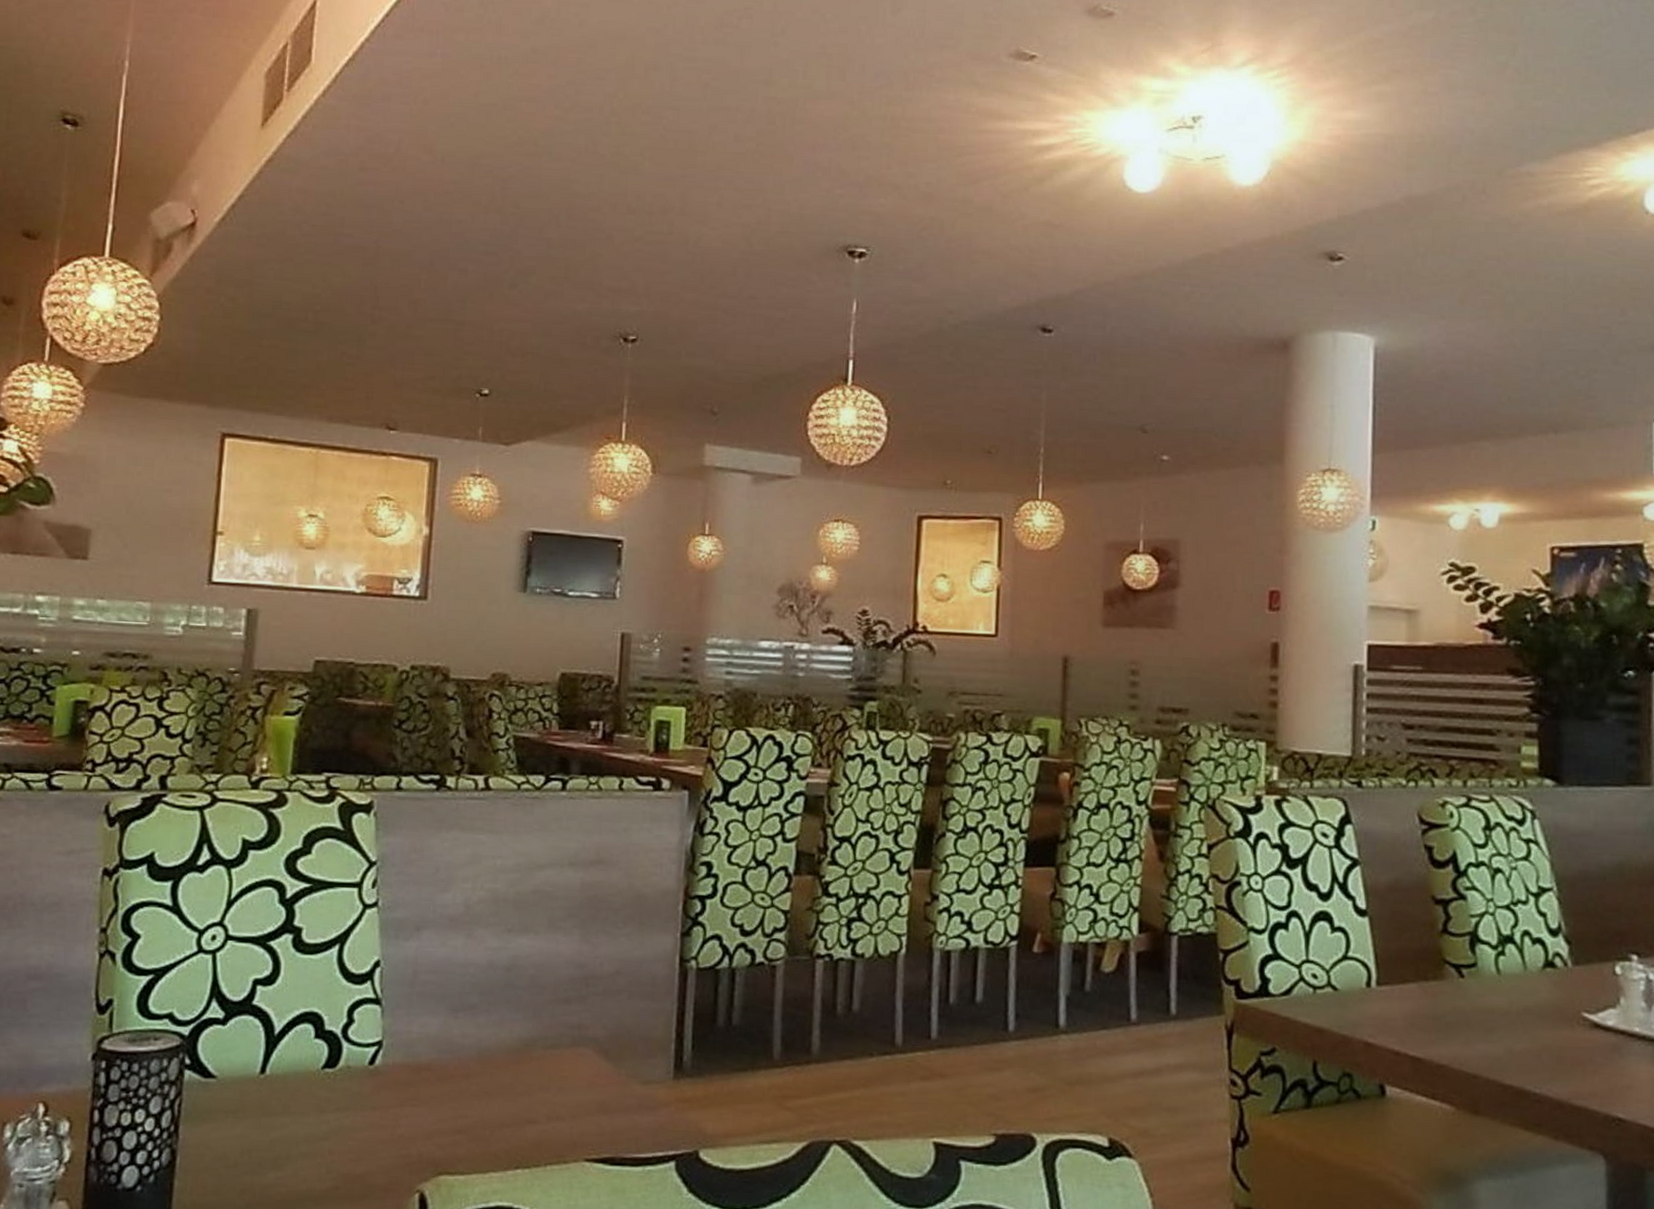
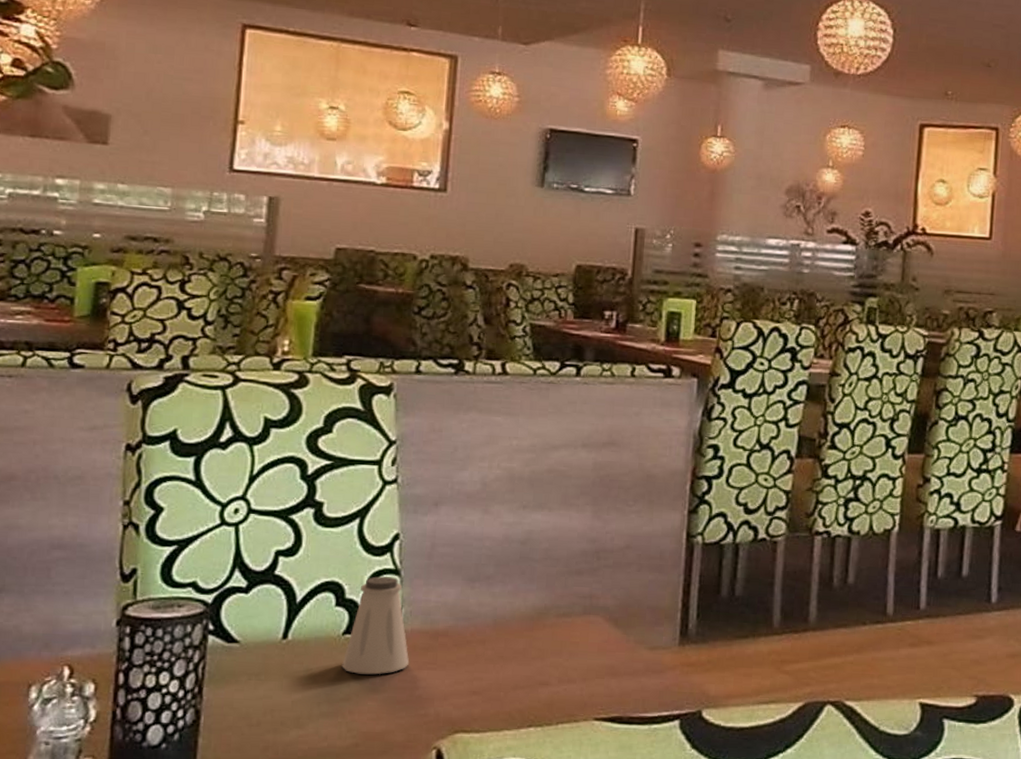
saltshaker: none [321,1006,391,1112] -> present [342,576,410,675]

